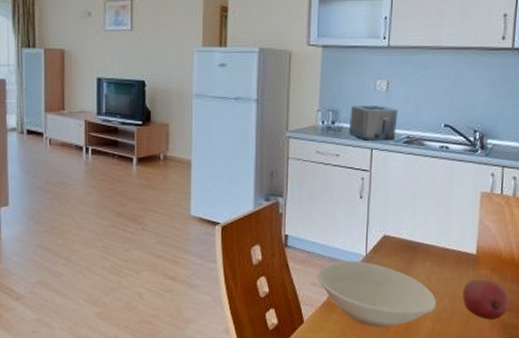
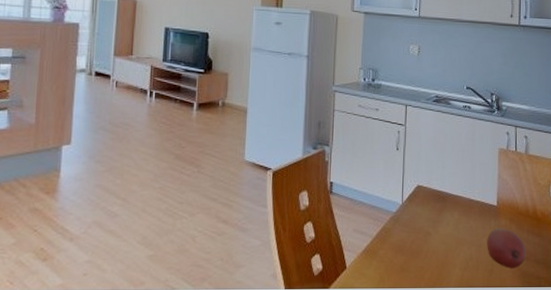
bowl: present [317,260,437,327] -> none [358,208,465,274]
toaster: present [348,105,398,141] -> none [386,66,428,98]

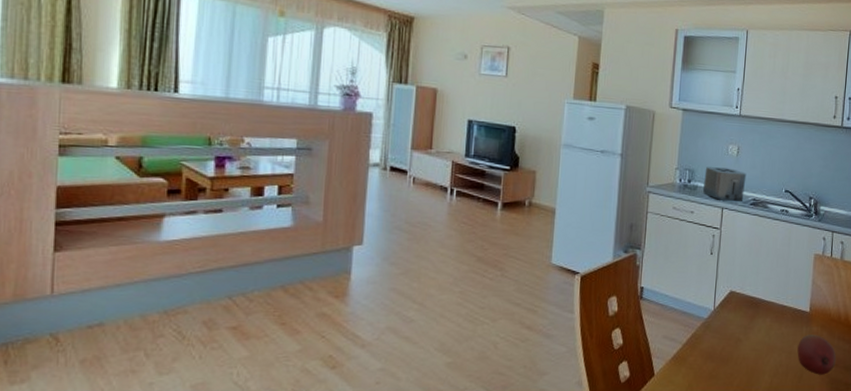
toaster: none [386,66,428,98] -> present [702,167,747,201]

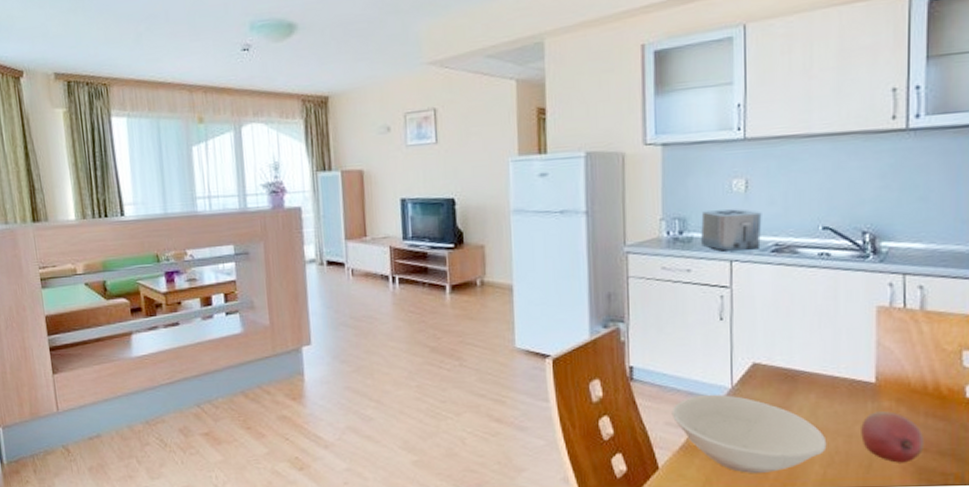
bowl: none [668,314,775,381] -> present [671,394,827,473]

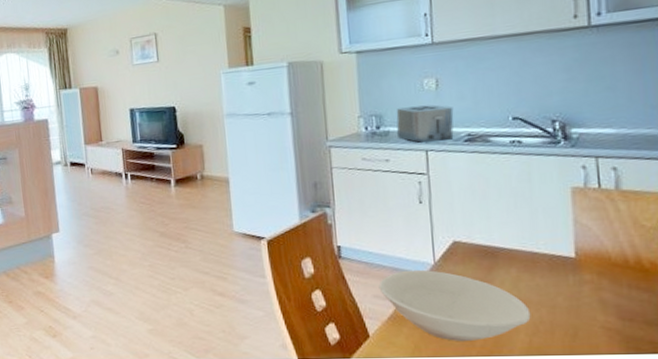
fruit: present [861,411,925,463] -> none [564,284,630,332]

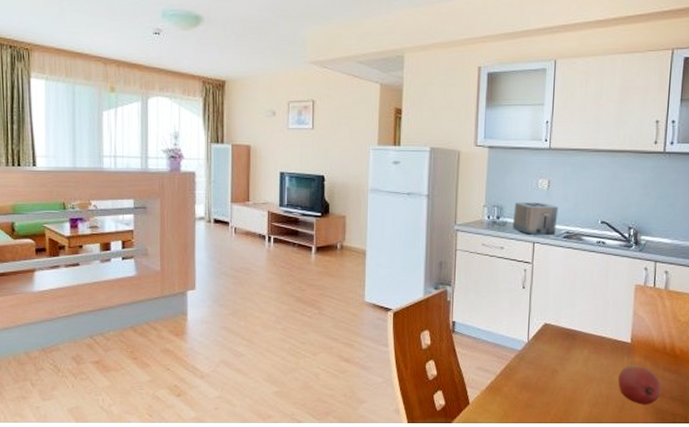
bowl: present [378,269,531,341] -> none [482,346,594,409]
fruit: none [564,284,630,332] -> present [618,365,662,405]

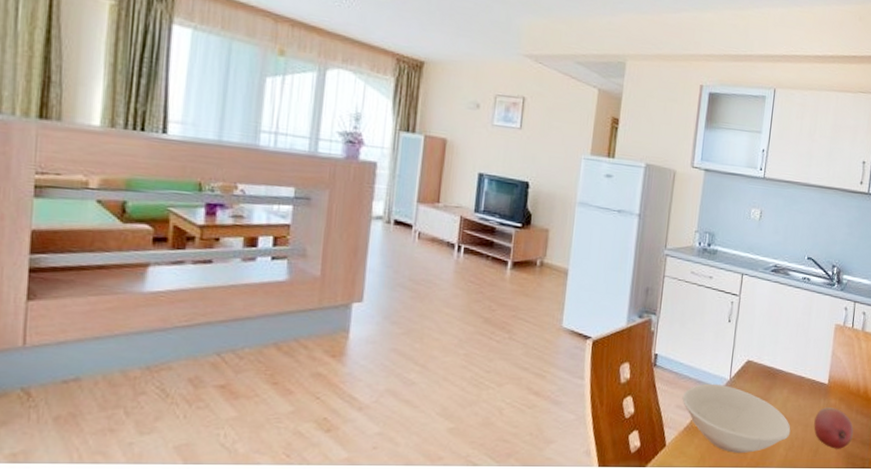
bowl: none [482,346,594,409] -> present [682,383,791,453]
toaster: present [512,202,559,235] -> none [722,230,769,268]

